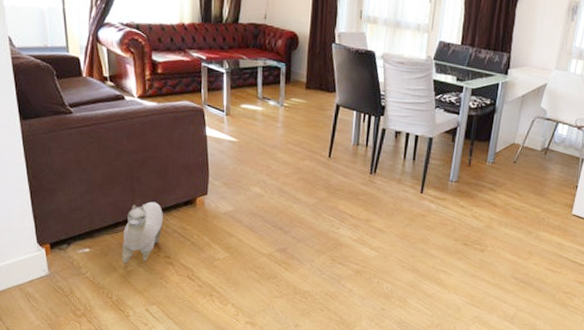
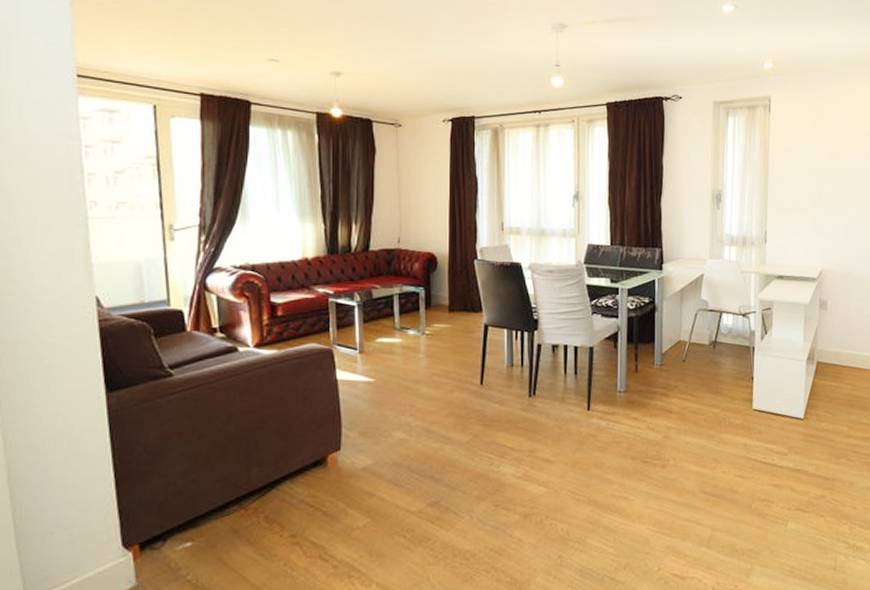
plush toy: present [122,201,163,264] -> none [234,468,286,555]

